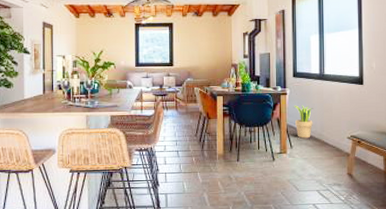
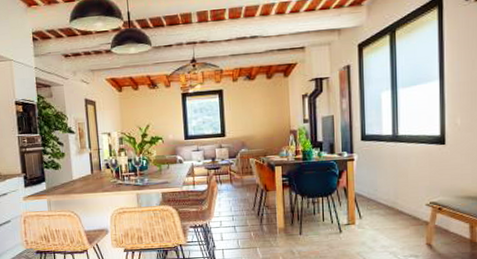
potted plant: present [293,105,314,139] -> none [362,171,386,208]

